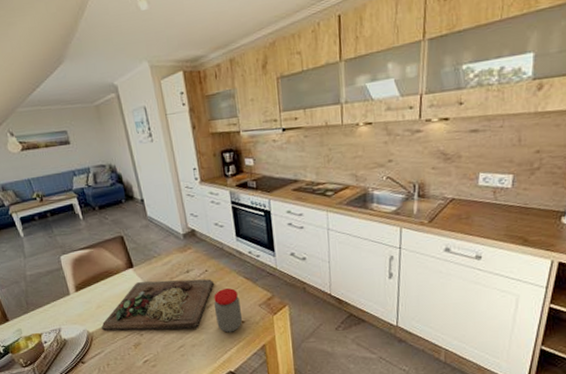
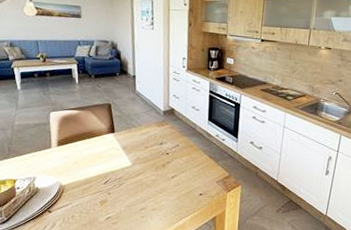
cutting board: present [102,279,215,331] -> none [74,146,183,194]
jar: present [213,288,242,333] -> none [178,163,201,202]

